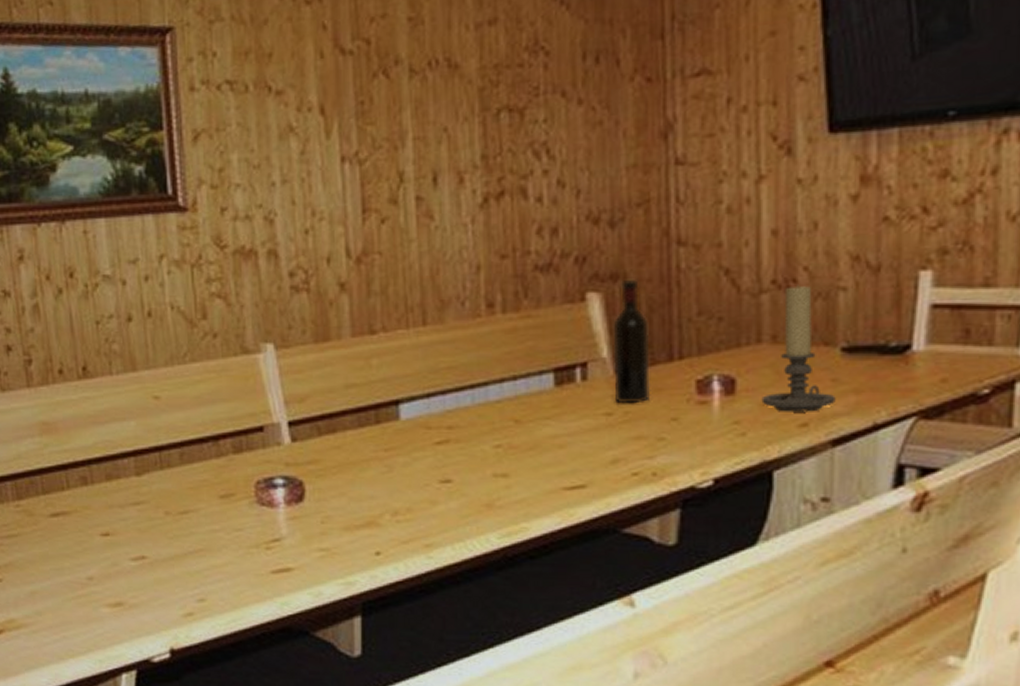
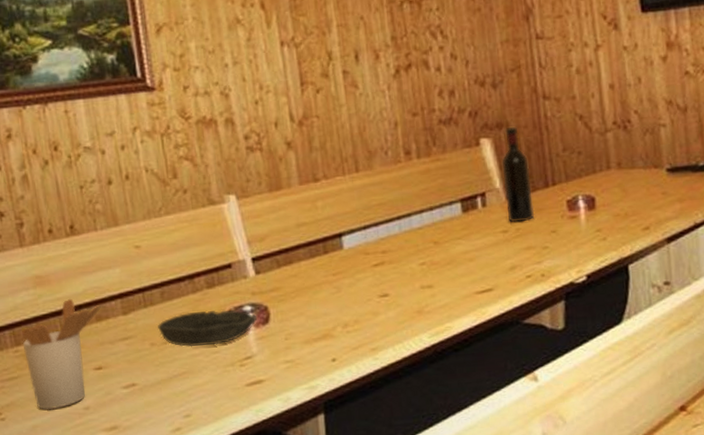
utensil holder: none [24,451,112,576] -> present [22,298,101,410]
bowl: none [174,480,289,521] -> present [158,310,257,347]
candle holder: present [761,285,836,412] -> none [614,124,667,220]

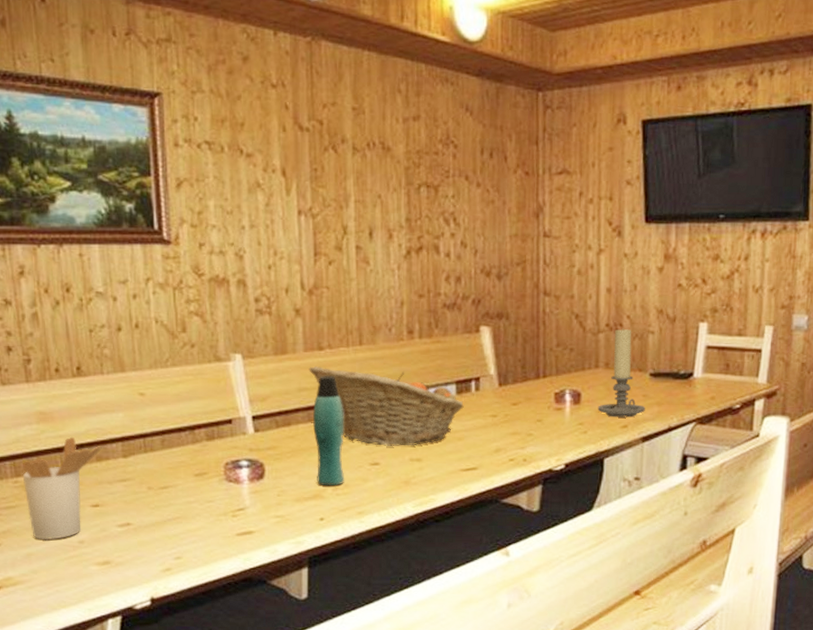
bowl: present [158,310,257,347] -> none [156,462,252,495]
fruit basket: none [306,195,472,276] -> present [309,366,464,447]
bottle: none [314,207,355,324] -> present [313,376,345,486]
wine bottle: present [501,126,535,223] -> none [497,317,524,409]
candle holder: none [614,124,667,220] -> present [597,328,645,418]

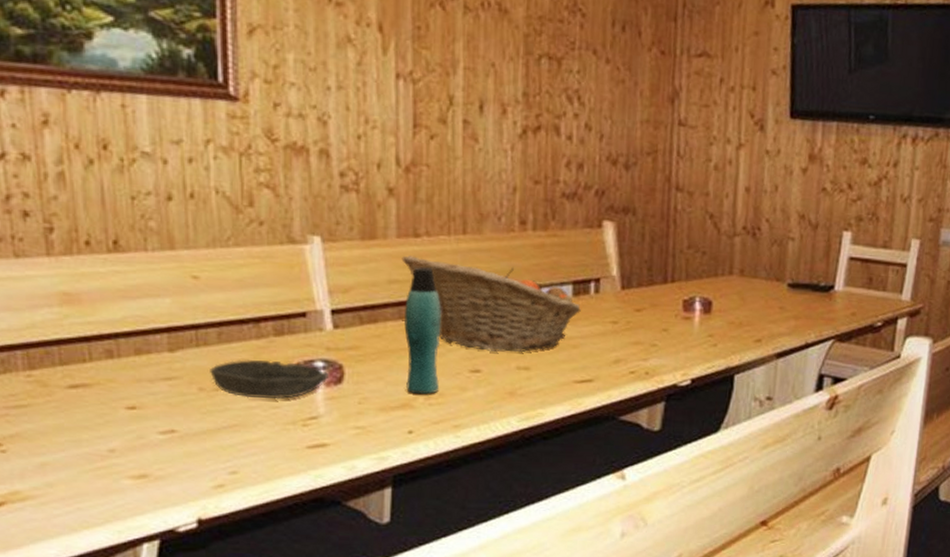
utensil holder: present [22,436,102,541] -> none [37,324,142,448]
bowl: none [156,462,252,495] -> present [210,360,328,400]
candle holder: present [597,328,645,418] -> none [729,232,782,331]

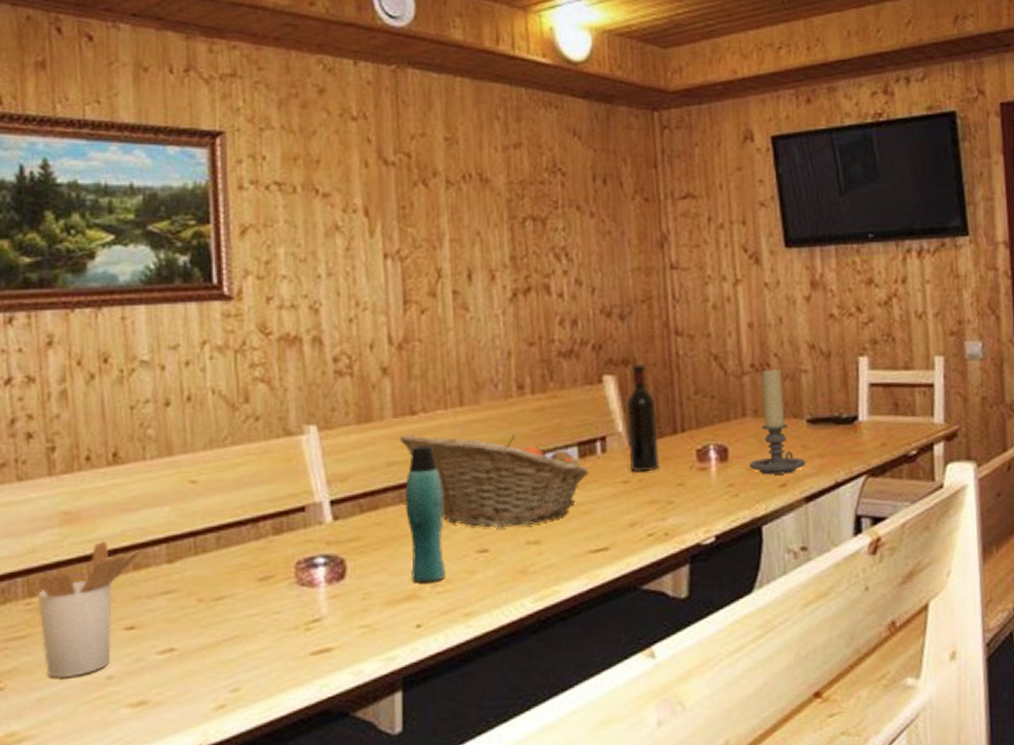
utensil holder: none [37,324,142,448] -> present [37,540,141,679]
bowl: present [210,360,328,400] -> none [209,561,330,606]
wine bottle: none [620,213,651,316] -> present [626,363,660,473]
candle holder: none [729,232,782,331] -> present [749,368,806,475]

